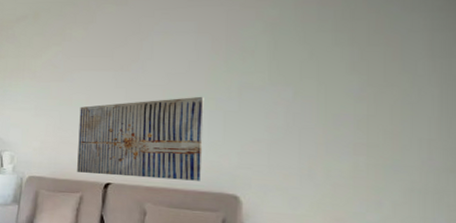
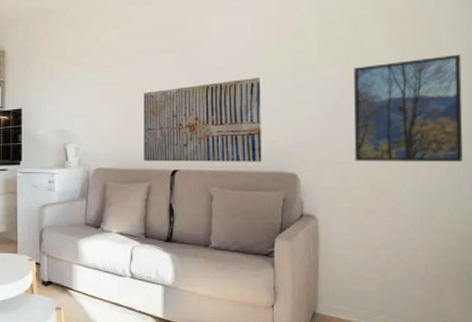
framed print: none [306,80,441,197] -> present [354,54,463,162]

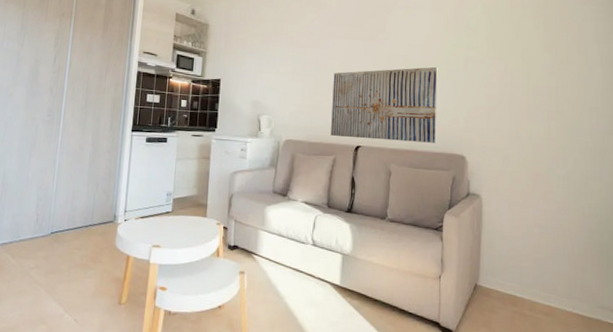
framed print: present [354,54,463,162] -> none [515,60,604,154]

